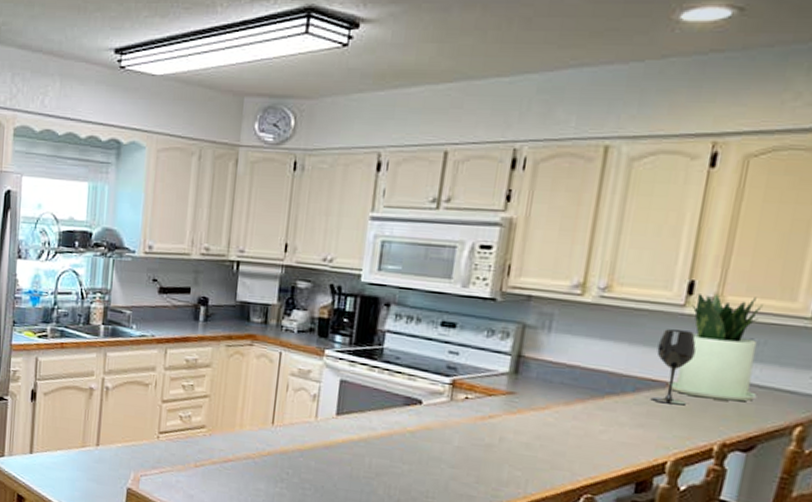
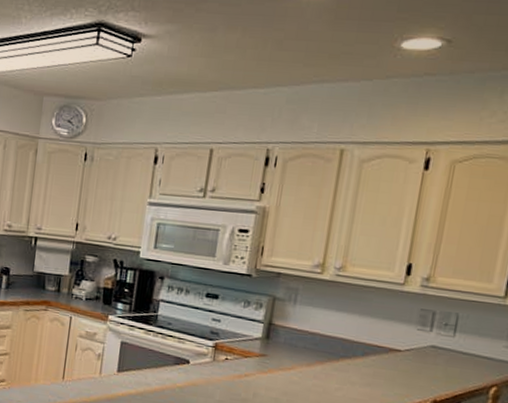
wineglass: present [650,329,697,406] -> none [376,303,414,368]
planter: present [668,293,763,402] -> none [391,275,466,366]

